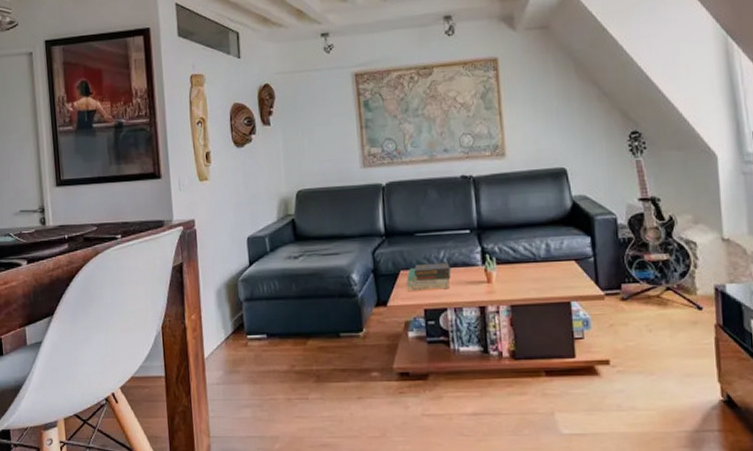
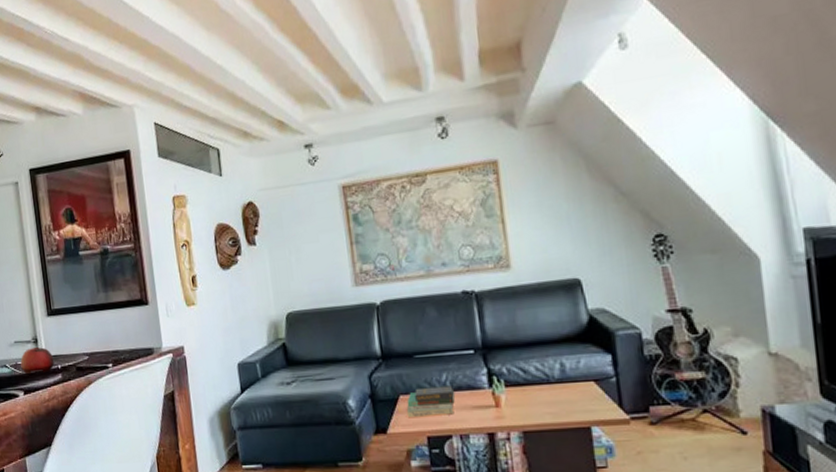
fruit: none [25,217,60,245] -> present [20,347,54,376]

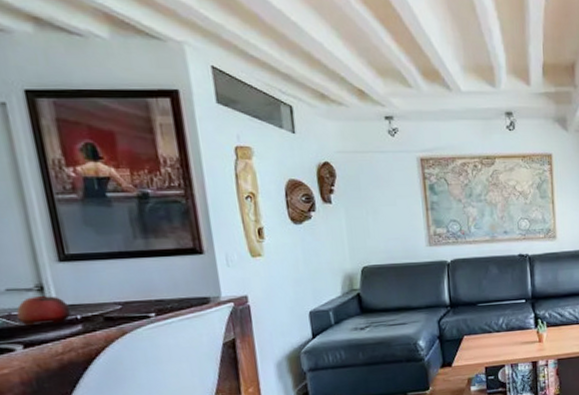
books: present [406,386,456,419] -> none [469,327,509,354]

